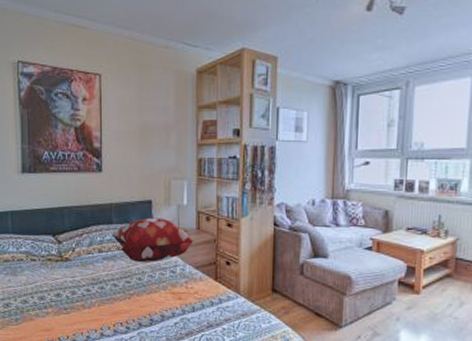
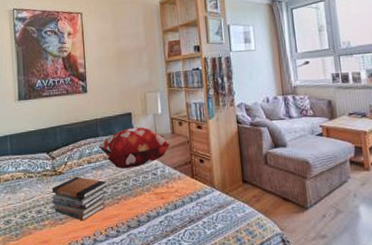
book stack: none [57,265,118,313] -> present [52,176,107,221]

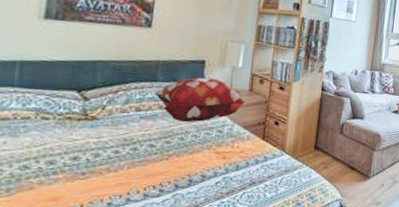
book stack: present [52,176,107,221] -> none [74,124,157,177]

